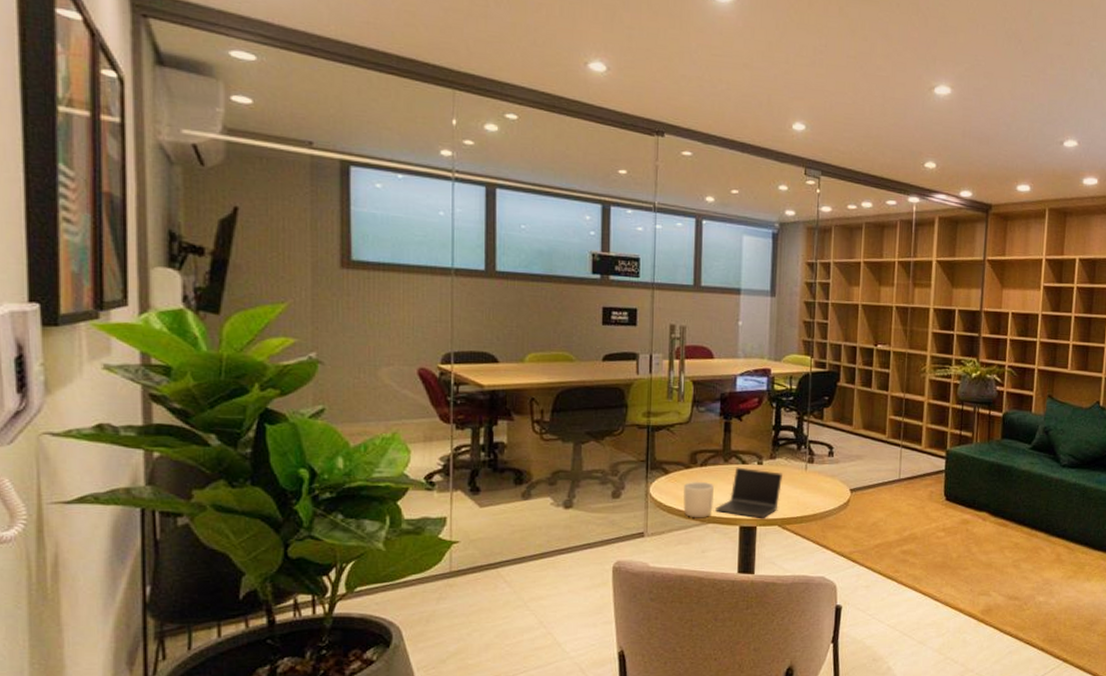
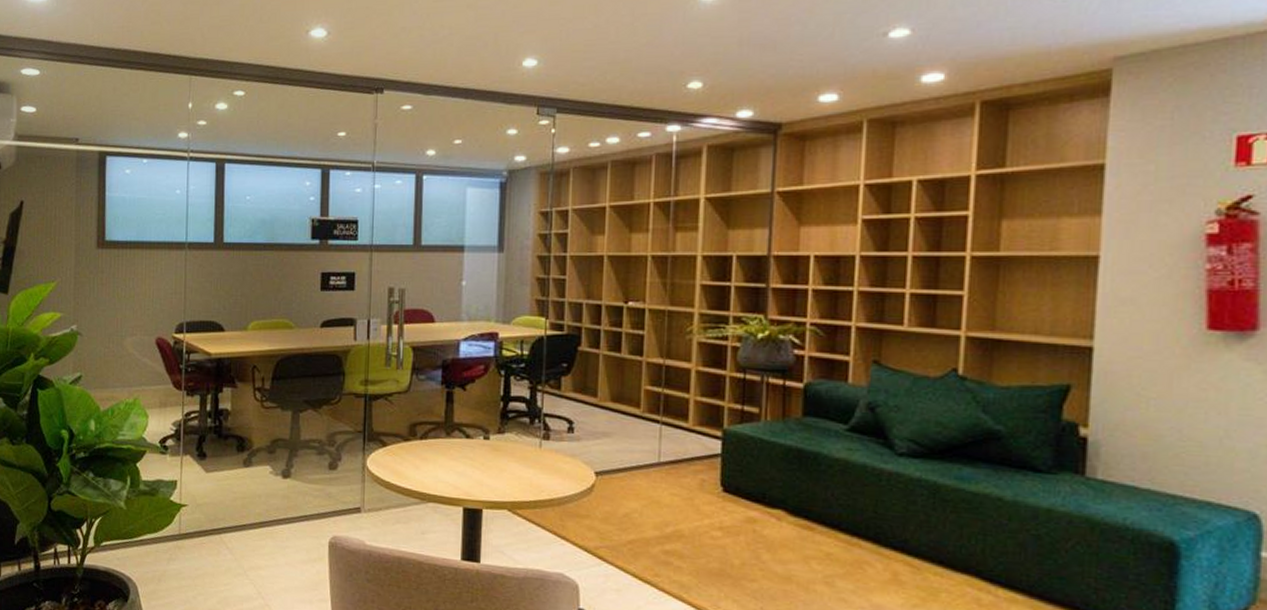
mug: present [682,482,714,517] -> none [401,456,435,495]
laptop computer: present [715,467,782,518] -> none [436,441,512,500]

